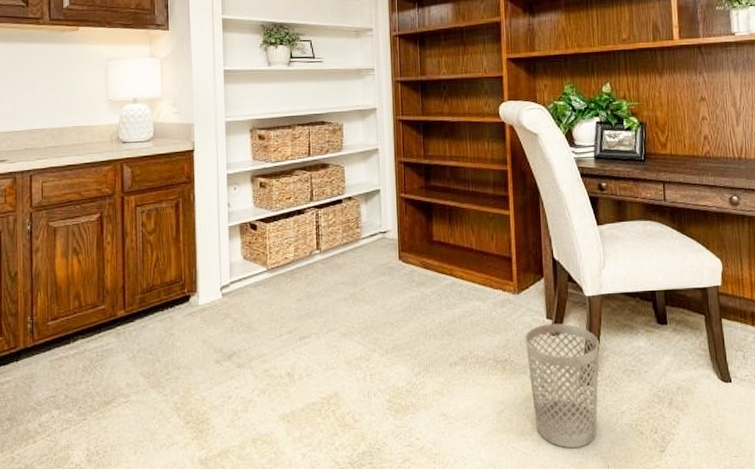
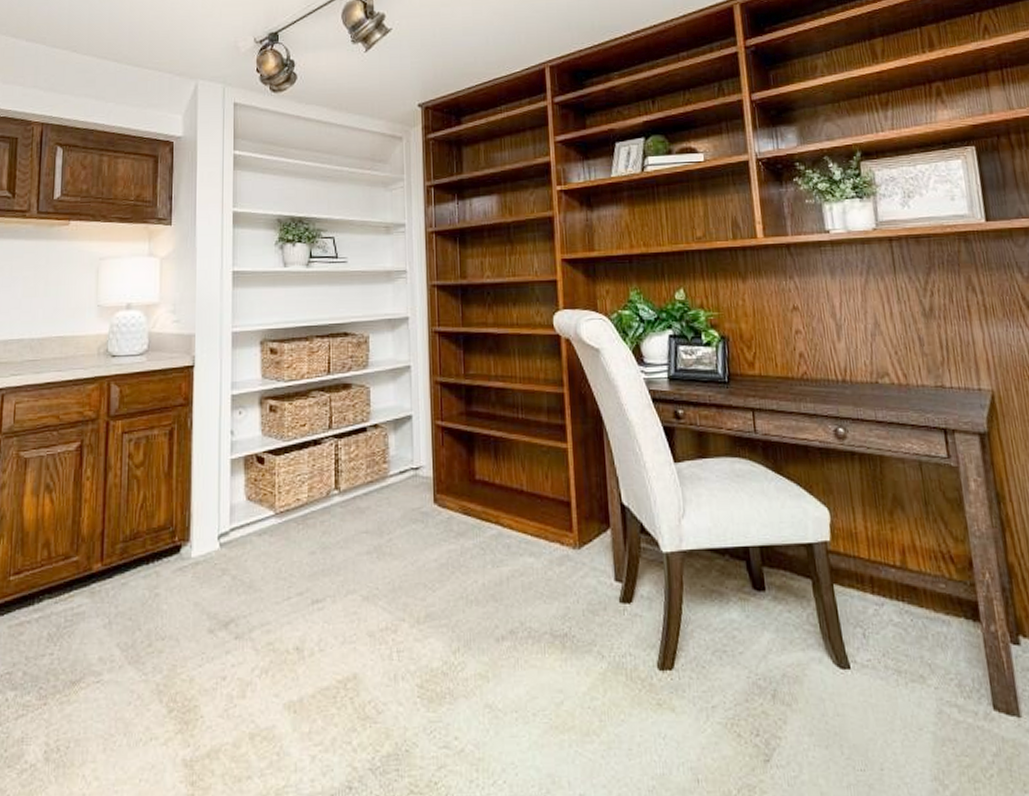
wastebasket: present [524,323,599,449] -> none [588,588,682,755]

